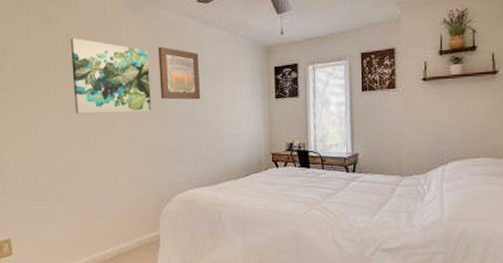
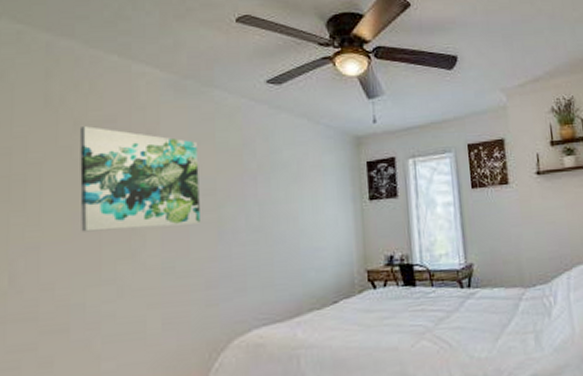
wall art: present [158,46,201,100] -> none [212,137,272,207]

